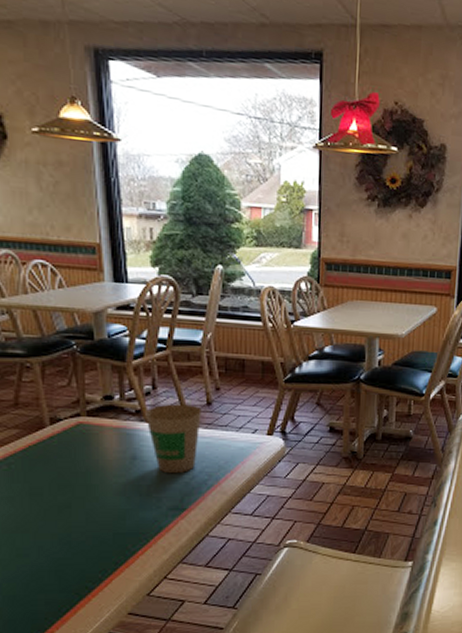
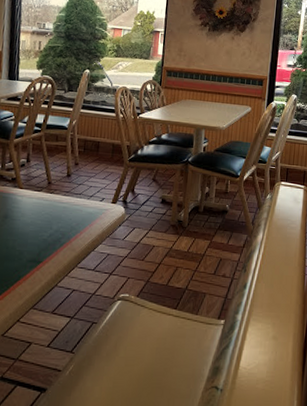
paper cup: present [145,404,202,474] -> none [18,174,62,232]

